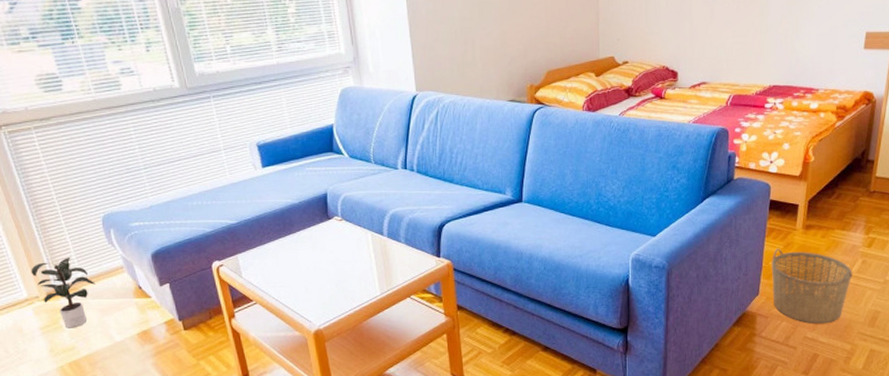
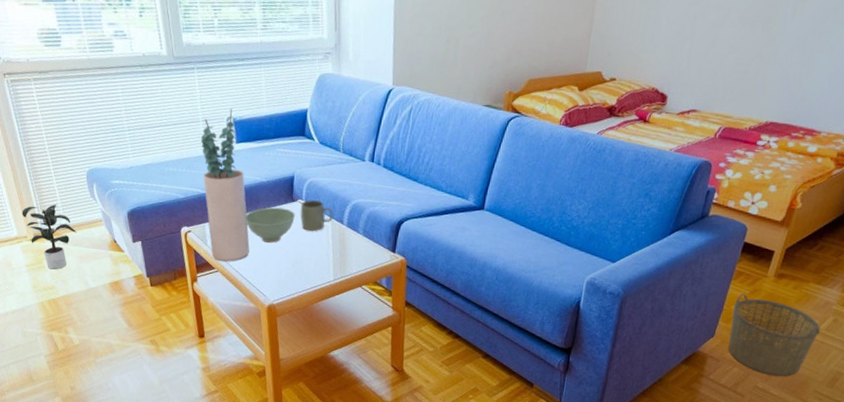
vase: none [225,133,288,293] -> present [201,108,250,262]
bowl: none [281,227,332,265] -> present [246,207,295,243]
mug: none [337,215,372,248] -> present [300,200,334,232]

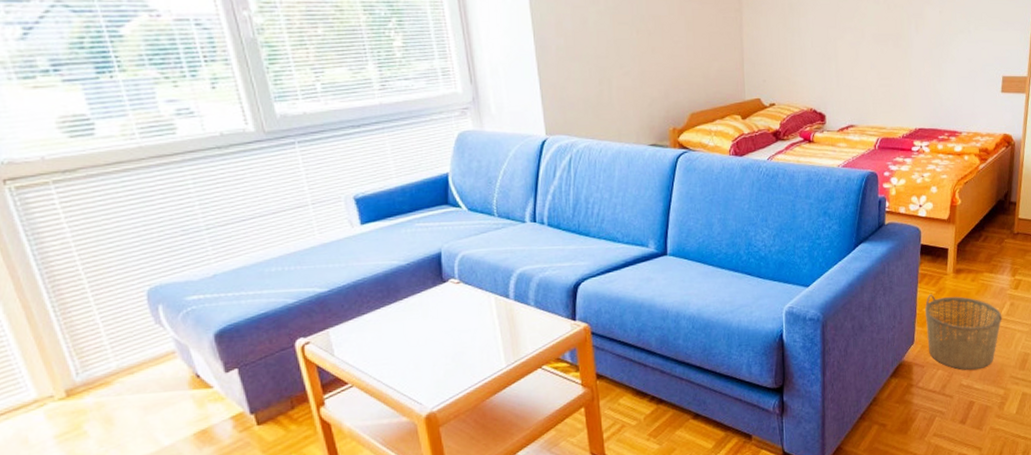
potted plant: present [22,204,77,270] -> none [43,343,136,434]
vase: present [201,108,250,262] -> none [313,184,393,374]
bowl: present [246,207,295,243] -> none [384,292,448,338]
mug: present [300,200,334,232] -> none [453,276,496,314]

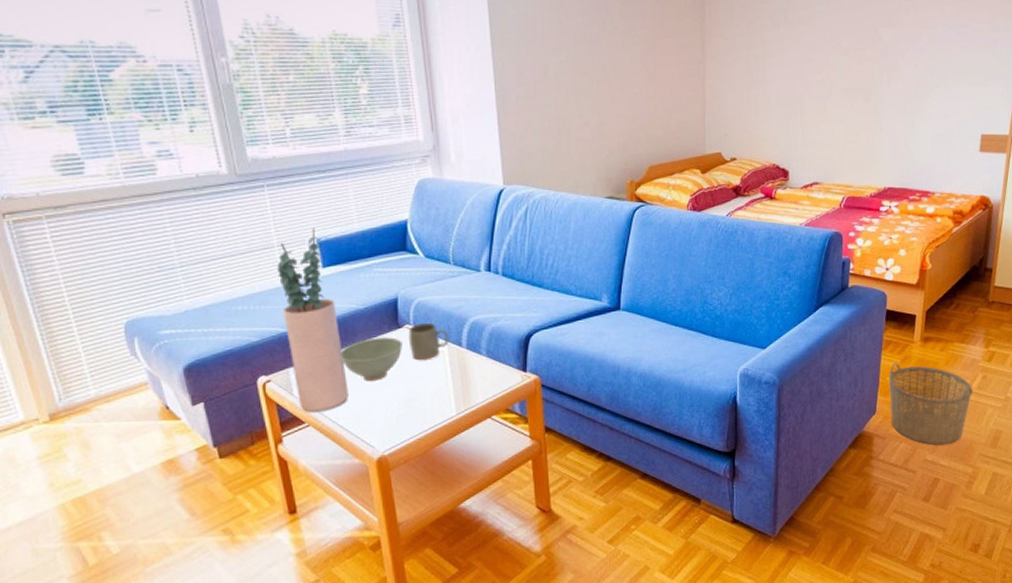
vase: none [313,184,393,374] -> present [278,228,348,413]
bowl: none [384,292,448,338] -> present [341,337,402,381]
mug: none [453,276,496,314] -> present [408,323,449,361]

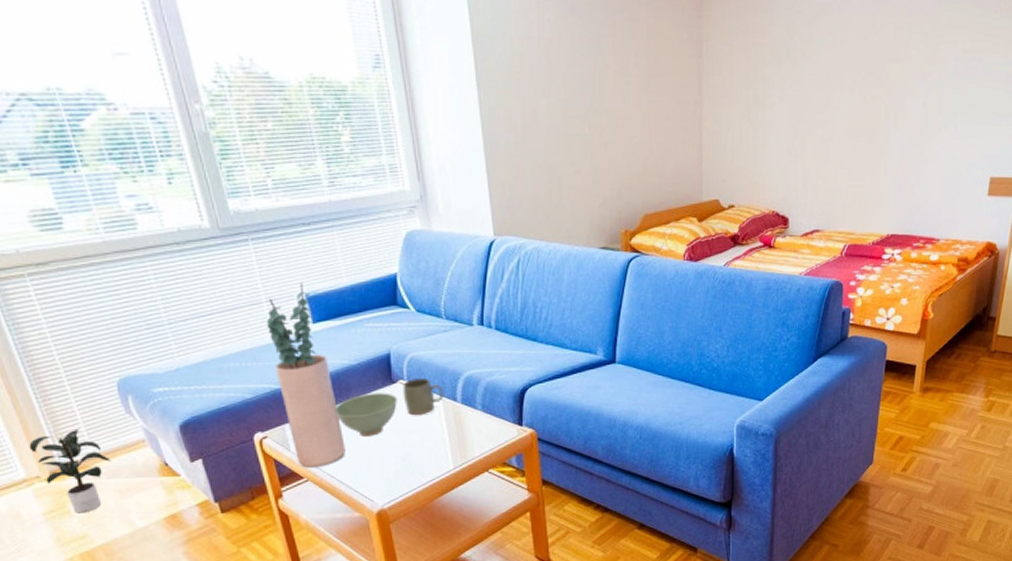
potted plant: none [30,371,112,458] -> present [29,430,111,513]
basket: present [888,362,973,445] -> none [886,413,971,494]

